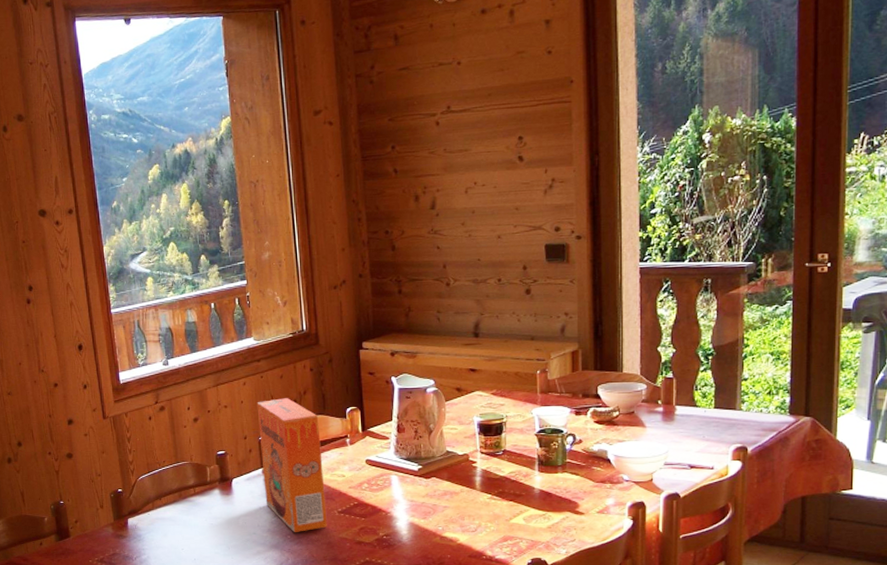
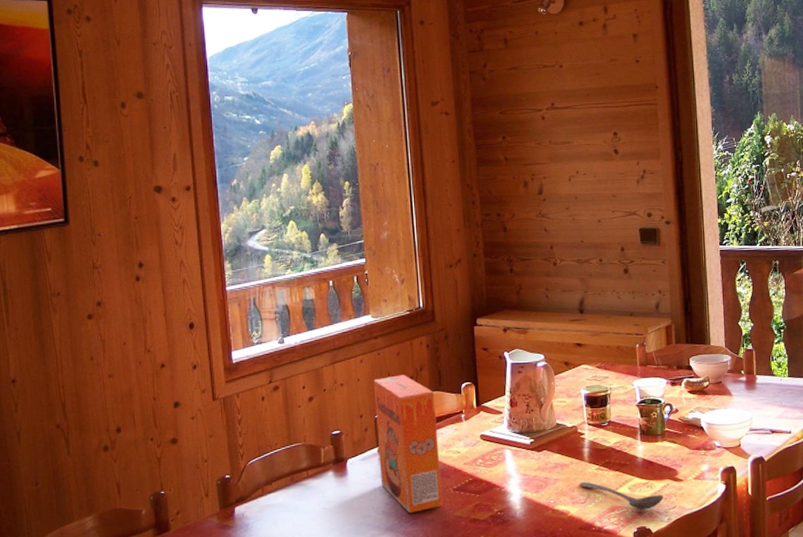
stirrer: none [470,510,562,541] -> present [579,481,663,510]

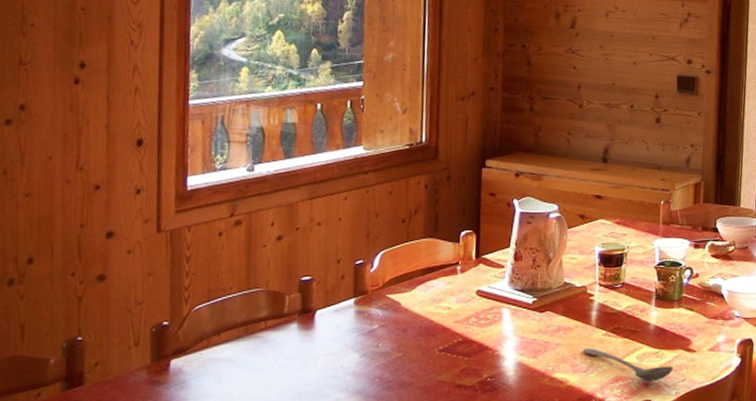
cereal box: present [373,375,443,514] -> none [354,217,429,376]

